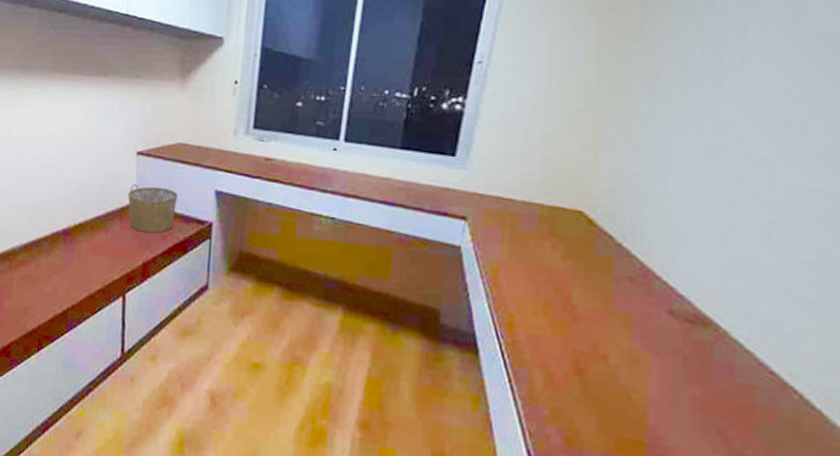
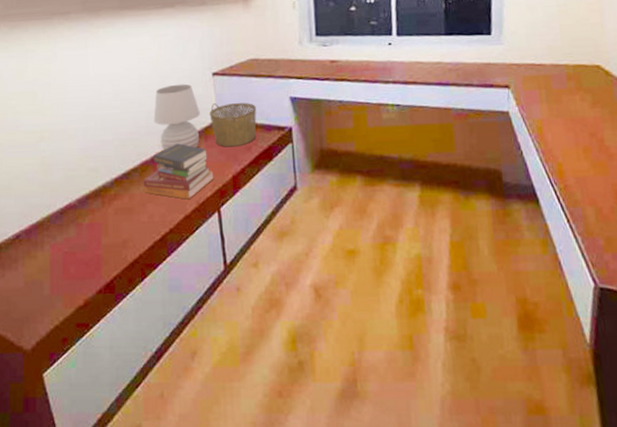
books: none [51,219,124,279] -> present [143,143,214,200]
table lamp: none [70,158,119,227] -> present [153,84,200,150]

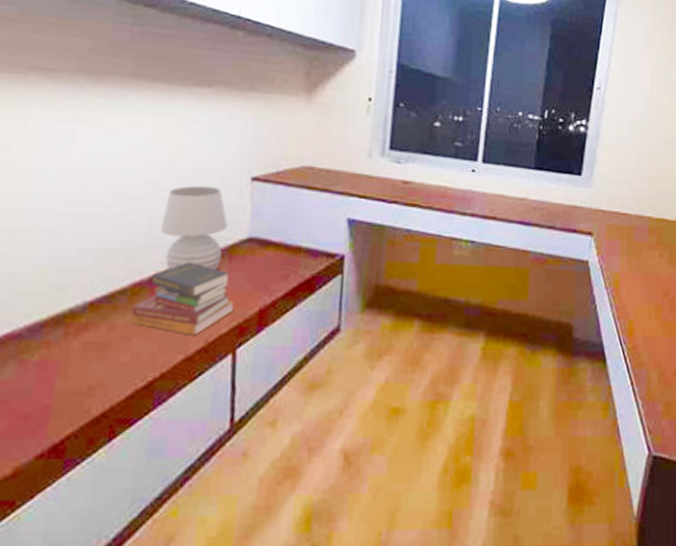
basket: present [209,103,257,147] -> none [239,215,303,273]

